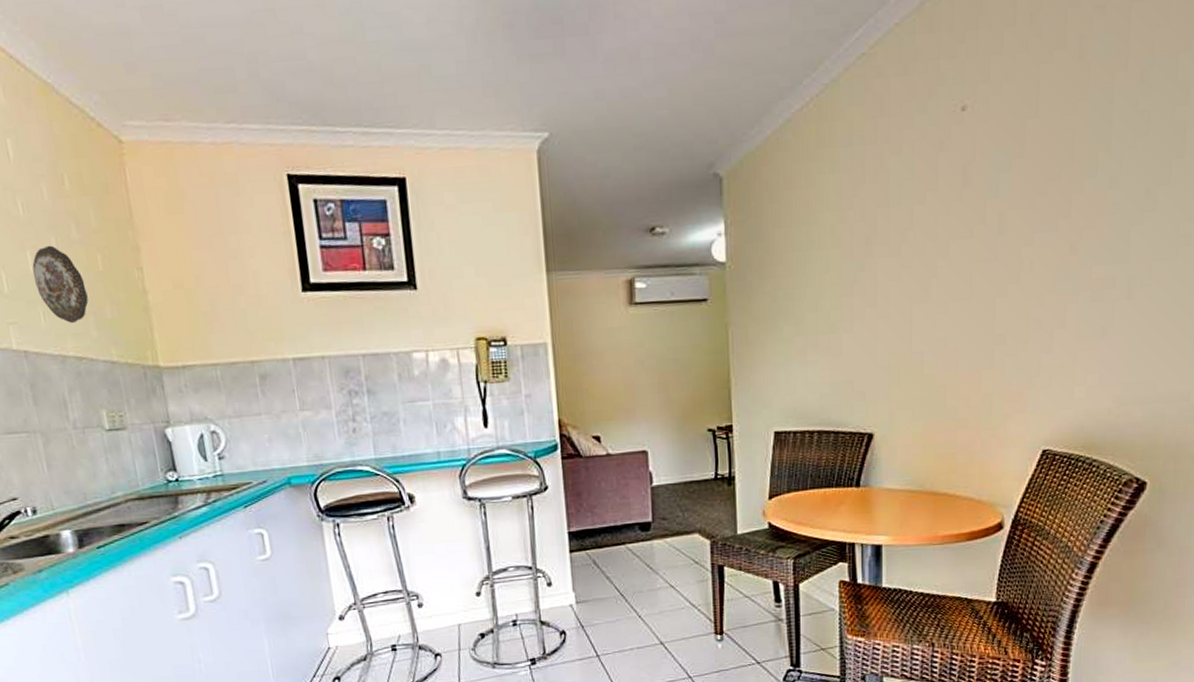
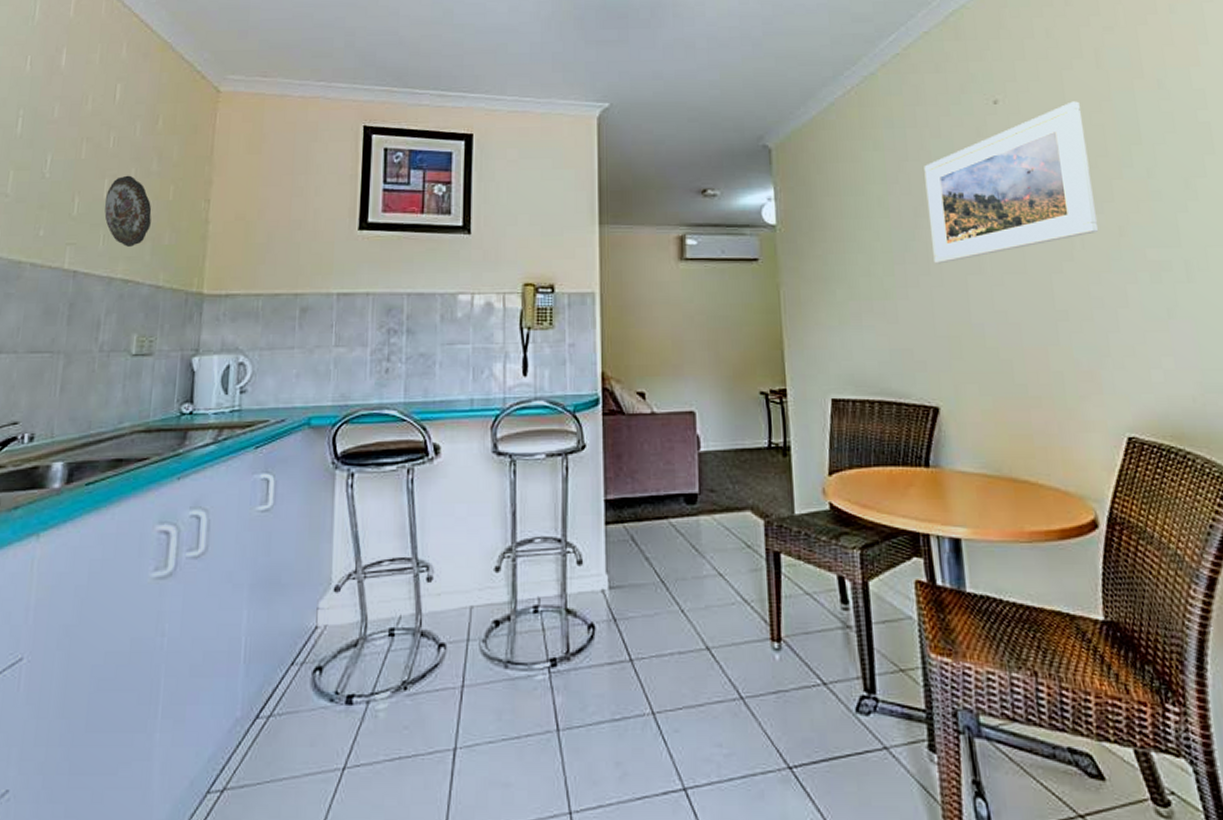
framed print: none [880,102,1054,294] -> present [924,101,1099,264]

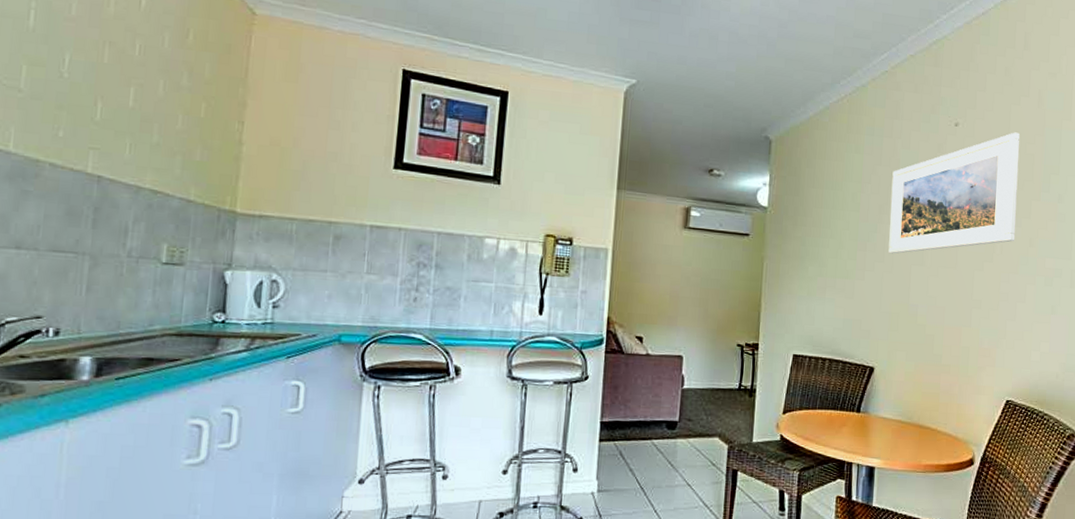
decorative plate: present [104,175,152,247] -> none [130,86,182,159]

